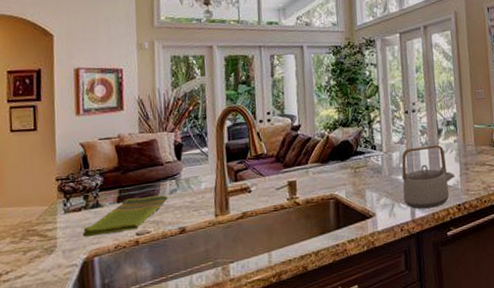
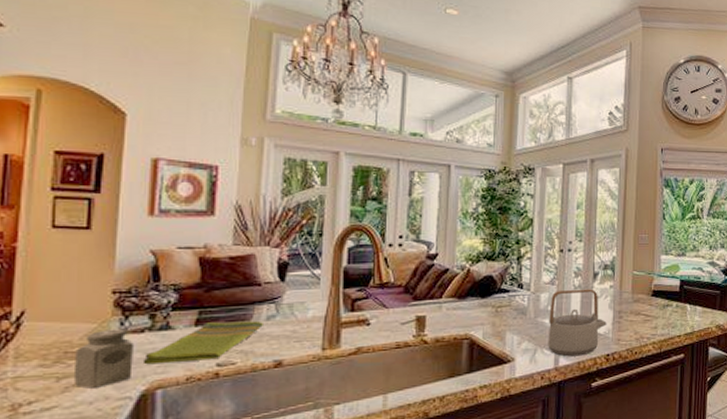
salt shaker: none [34,209,76,259] -> present [73,329,133,389]

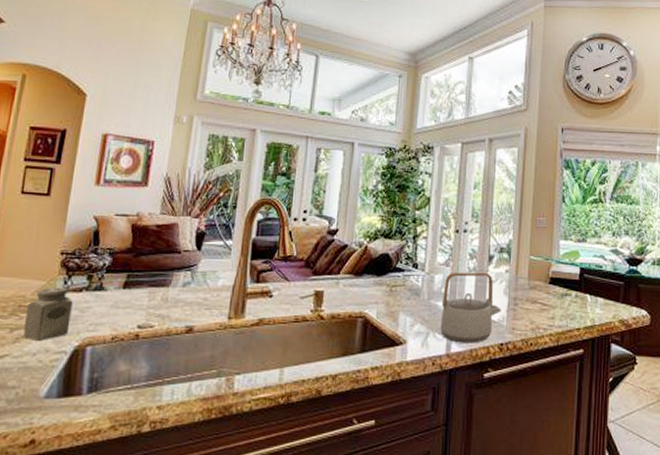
dish towel: present [142,320,263,365] -> none [78,286,180,322]

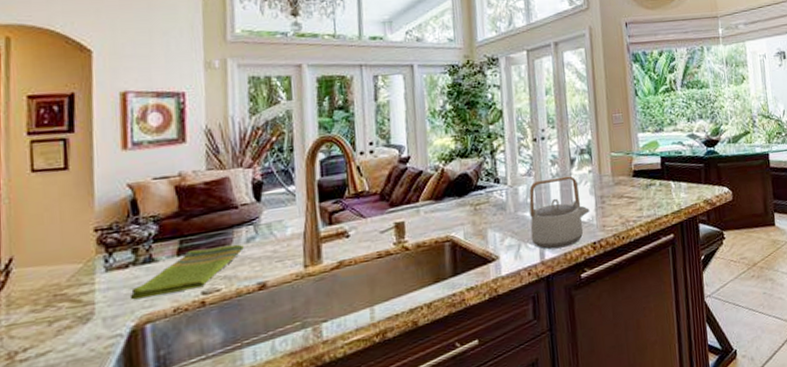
salt shaker: present [23,287,73,341] -> none [64,266,121,330]
dish towel: none [78,286,180,322] -> present [129,244,244,300]

